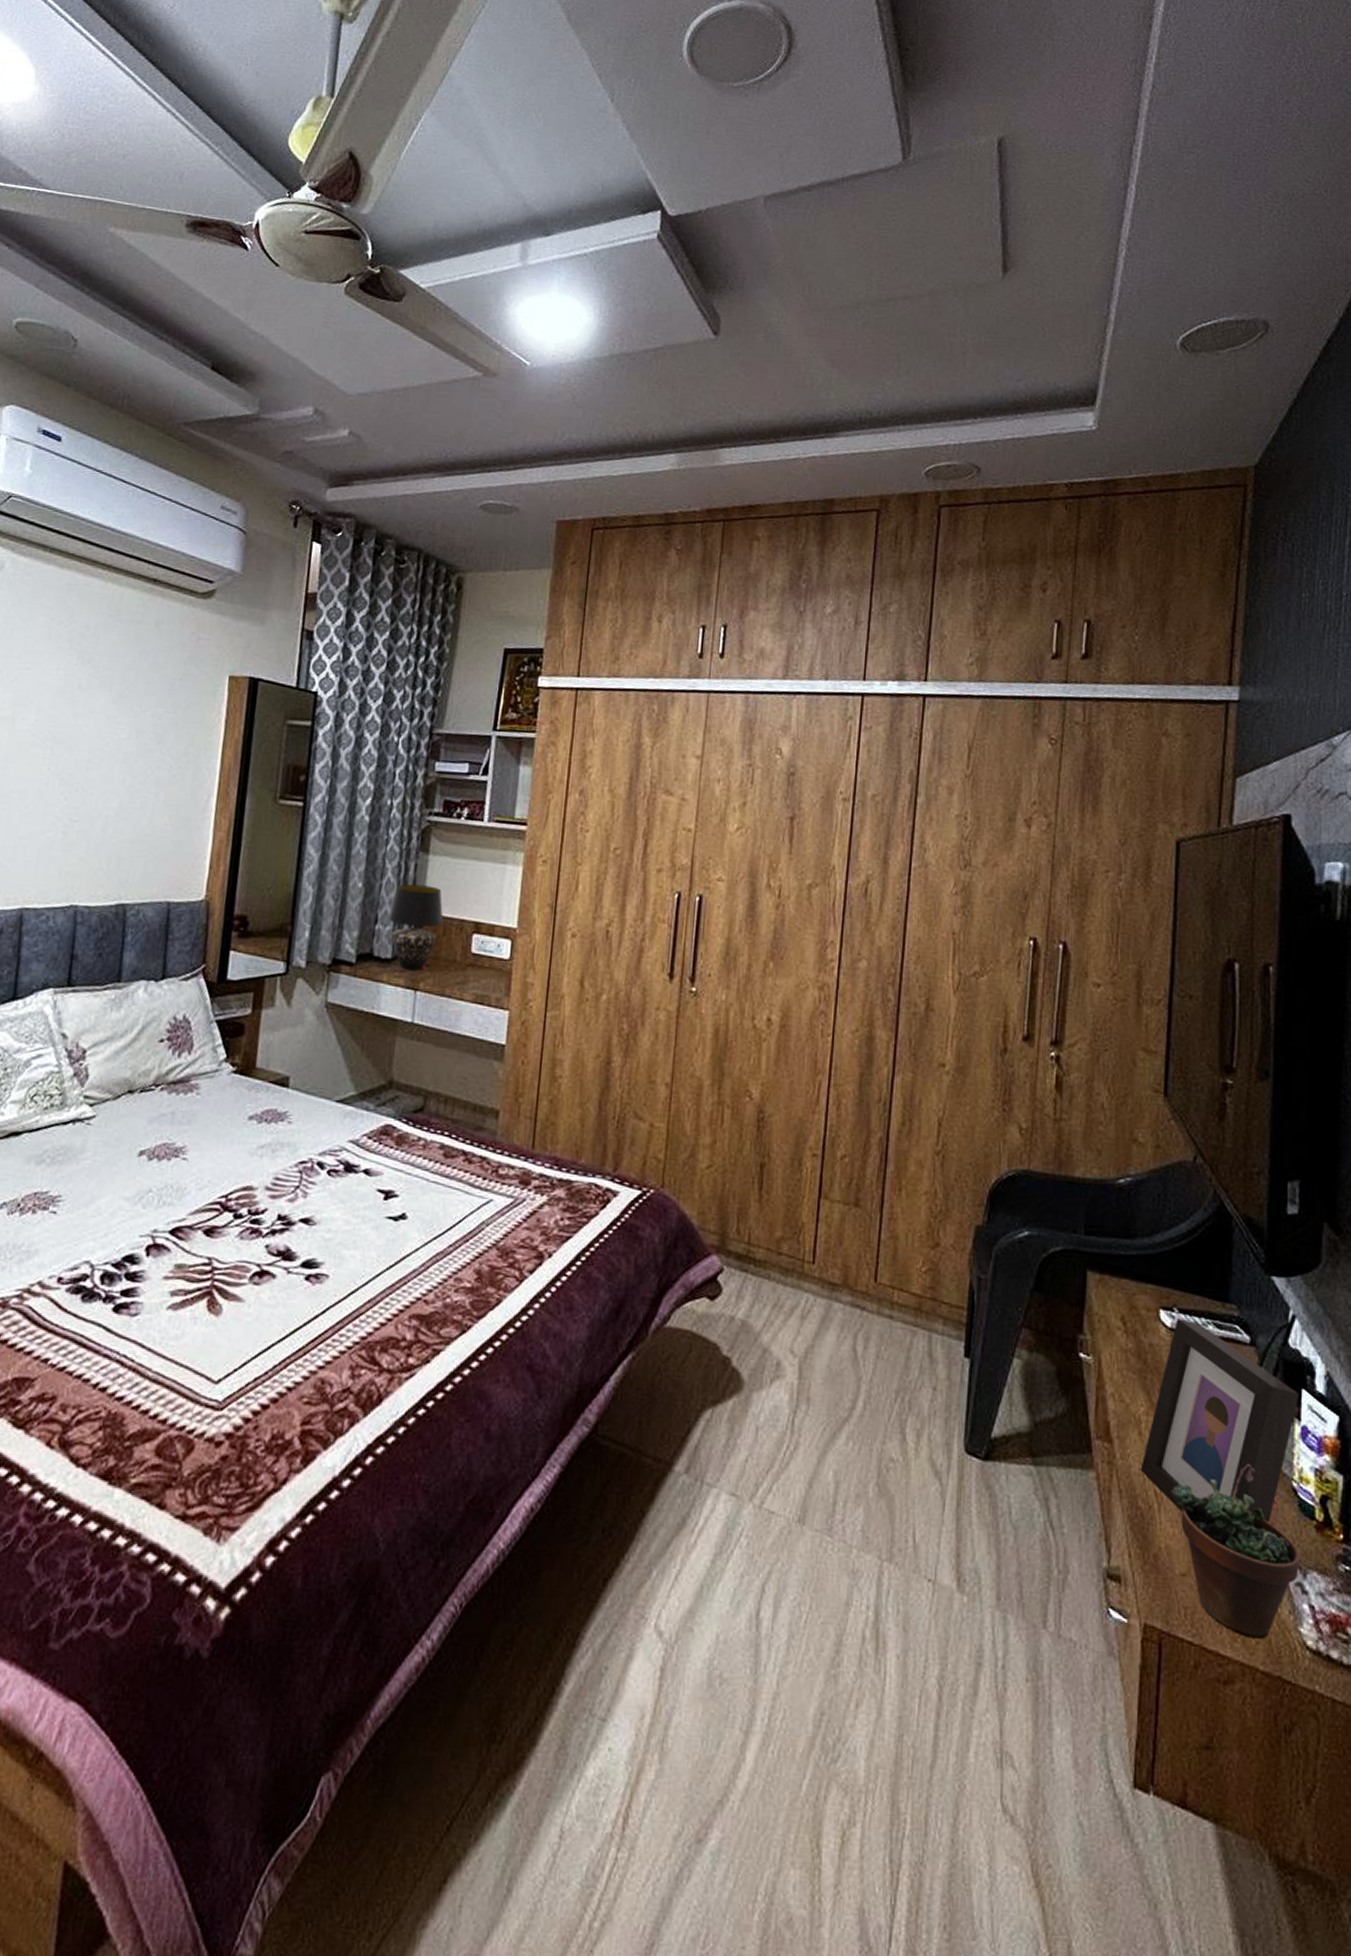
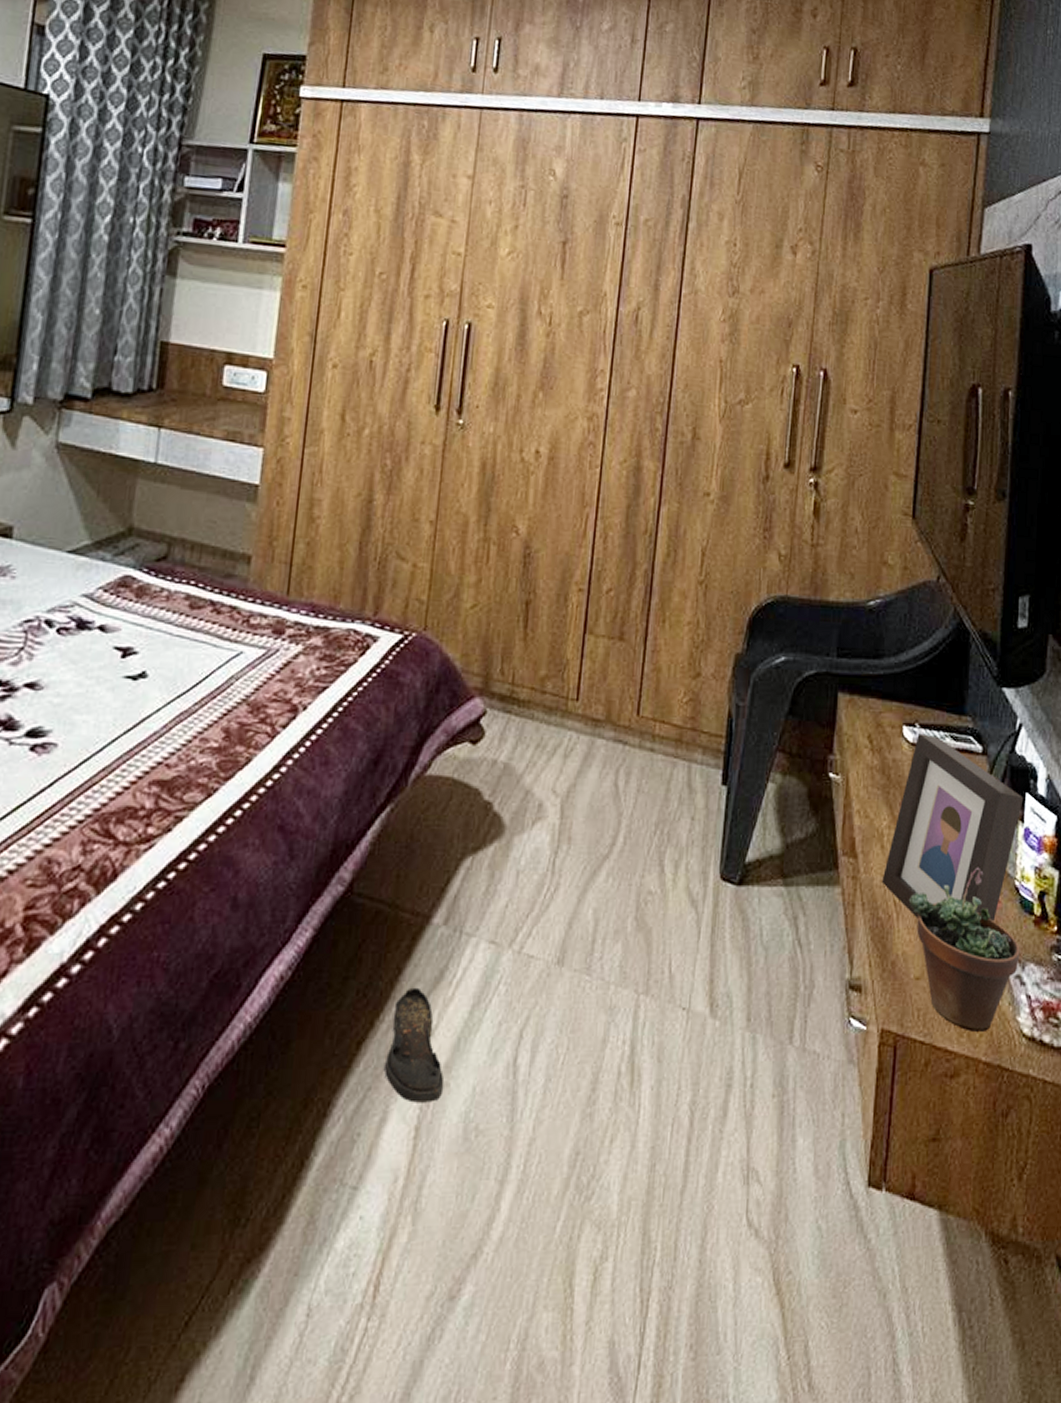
table lamp: present [388,883,444,971] -> none [129,310,192,406]
slipper: none [630,1531,688,1646] -> present [384,987,445,1103]

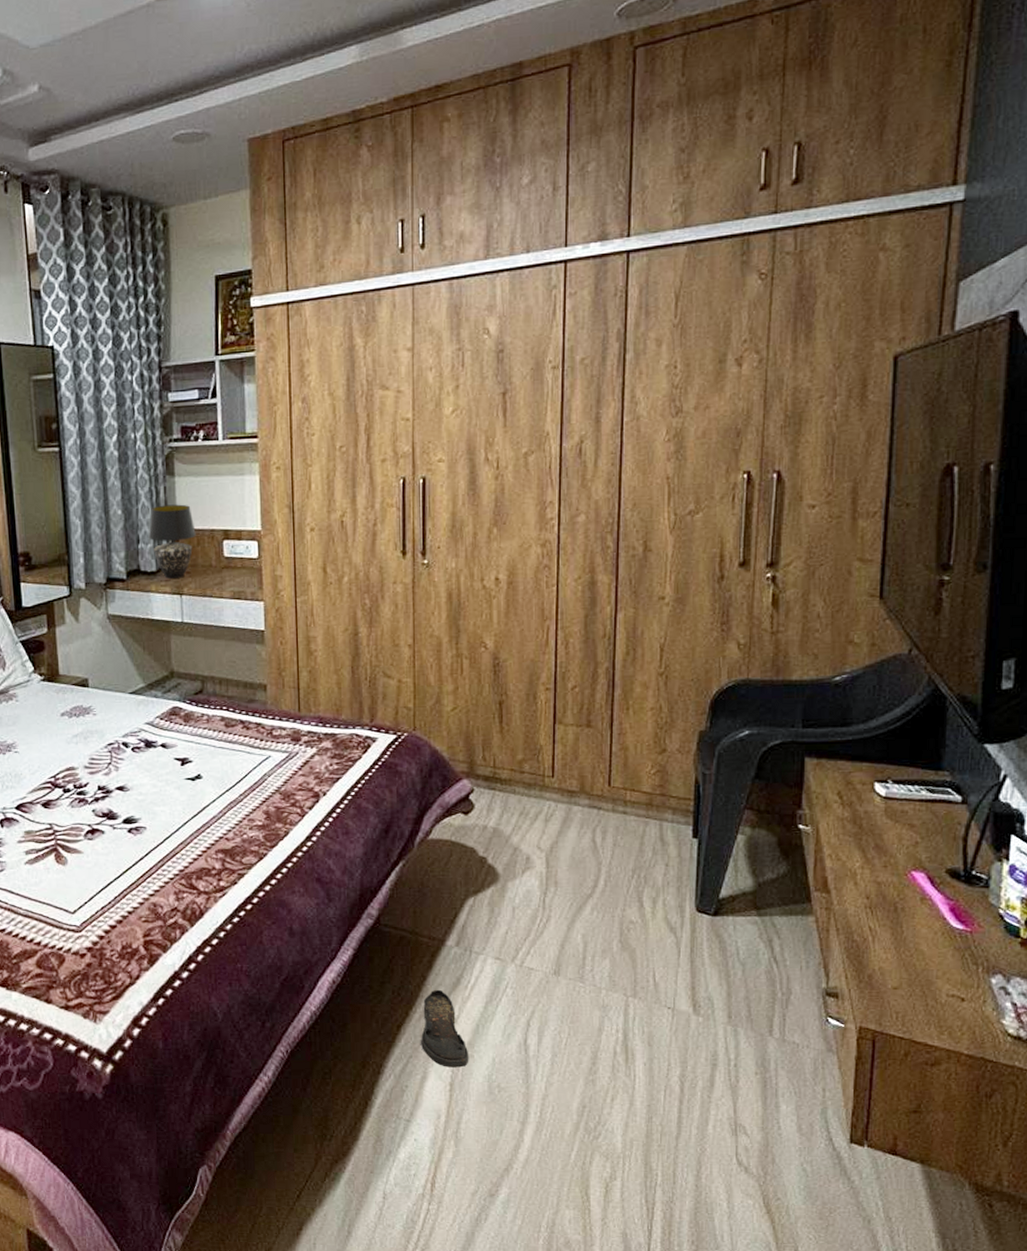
table lamp: none [129,310,192,406] -> present [148,504,196,579]
picture frame: present [881,733,1024,922] -> none [856,788,1009,944]
succulent plant: present [908,867,1020,1032] -> none [884,898,1005,1031]

